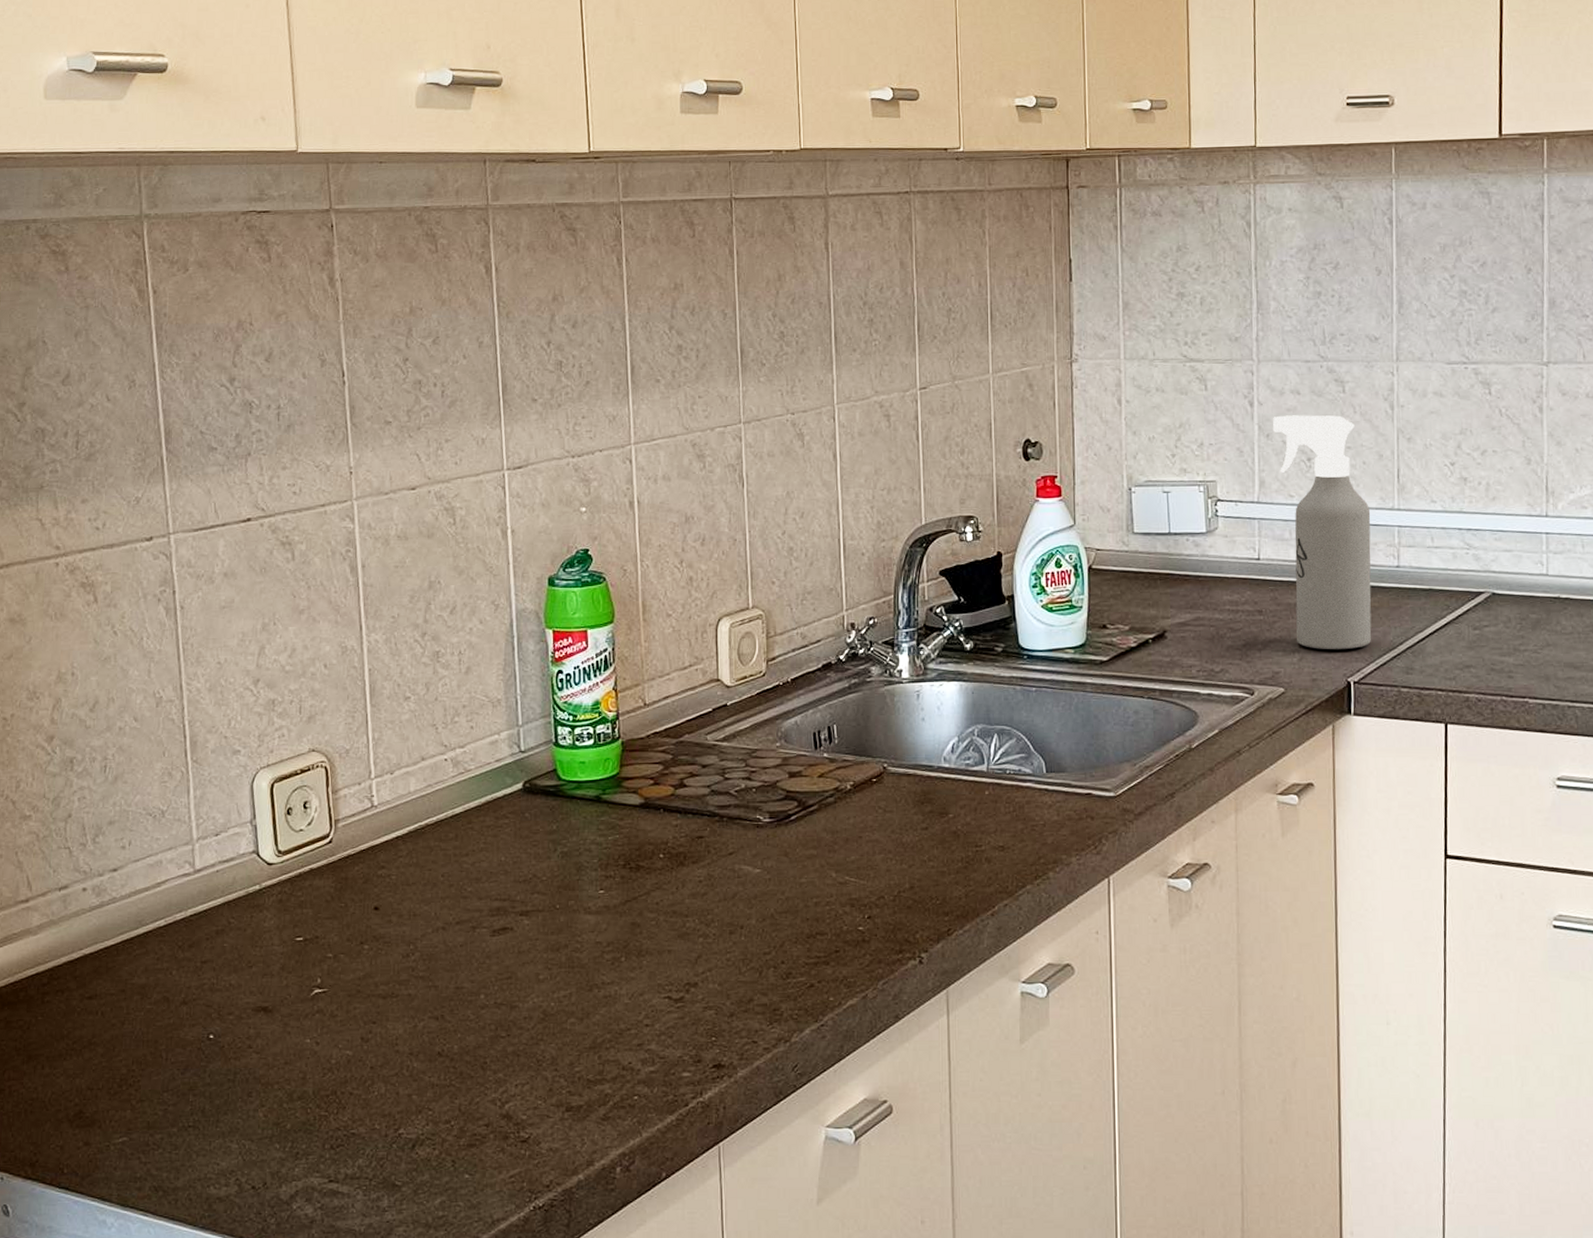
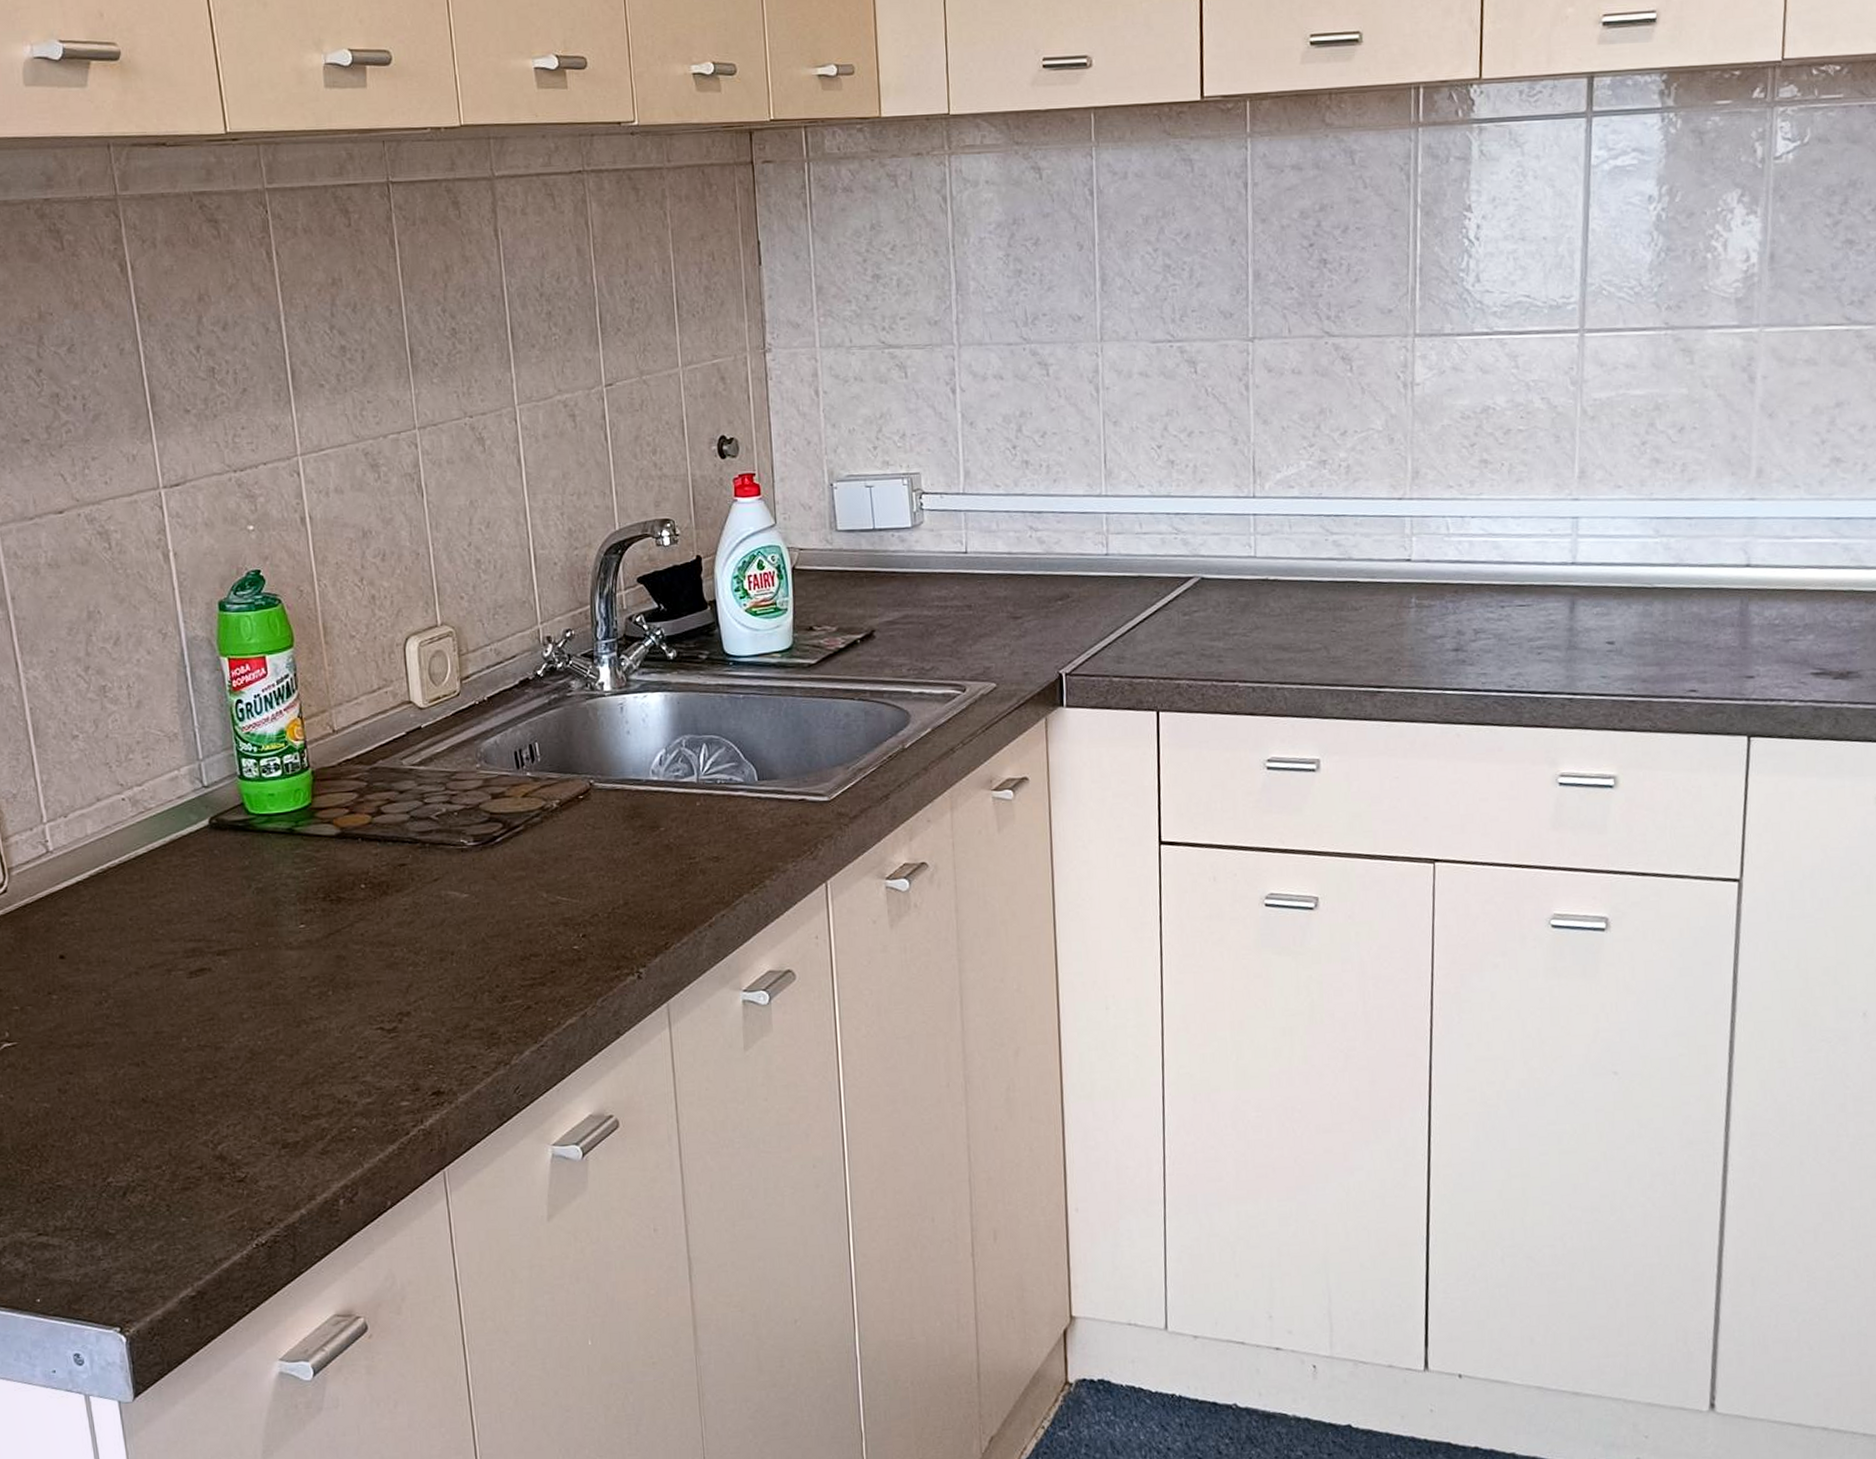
spray bottle: present [1272,415,1372,649] -> none [976,400,1082,642]

